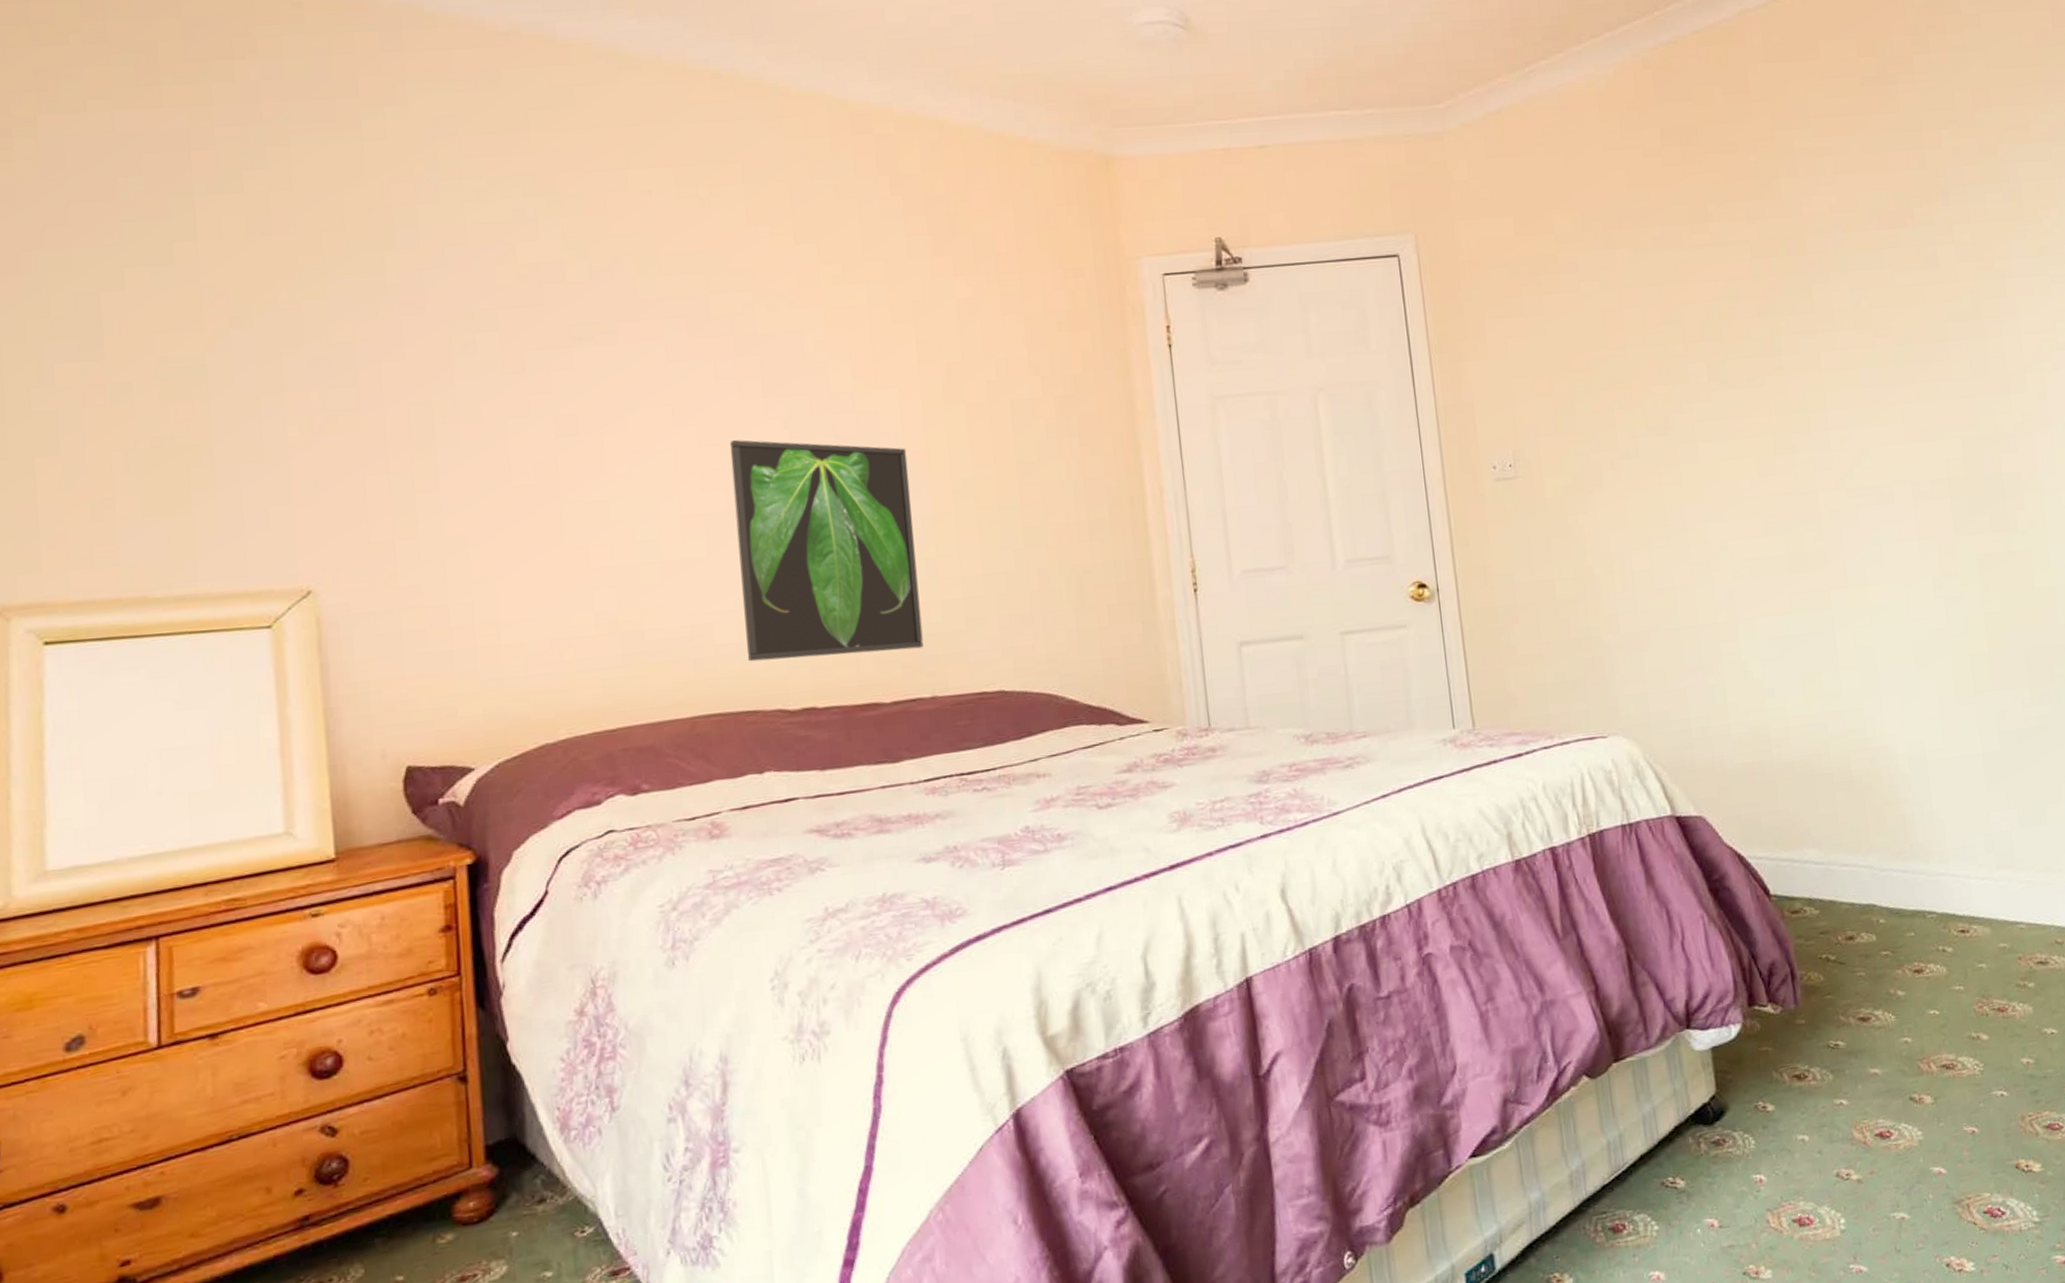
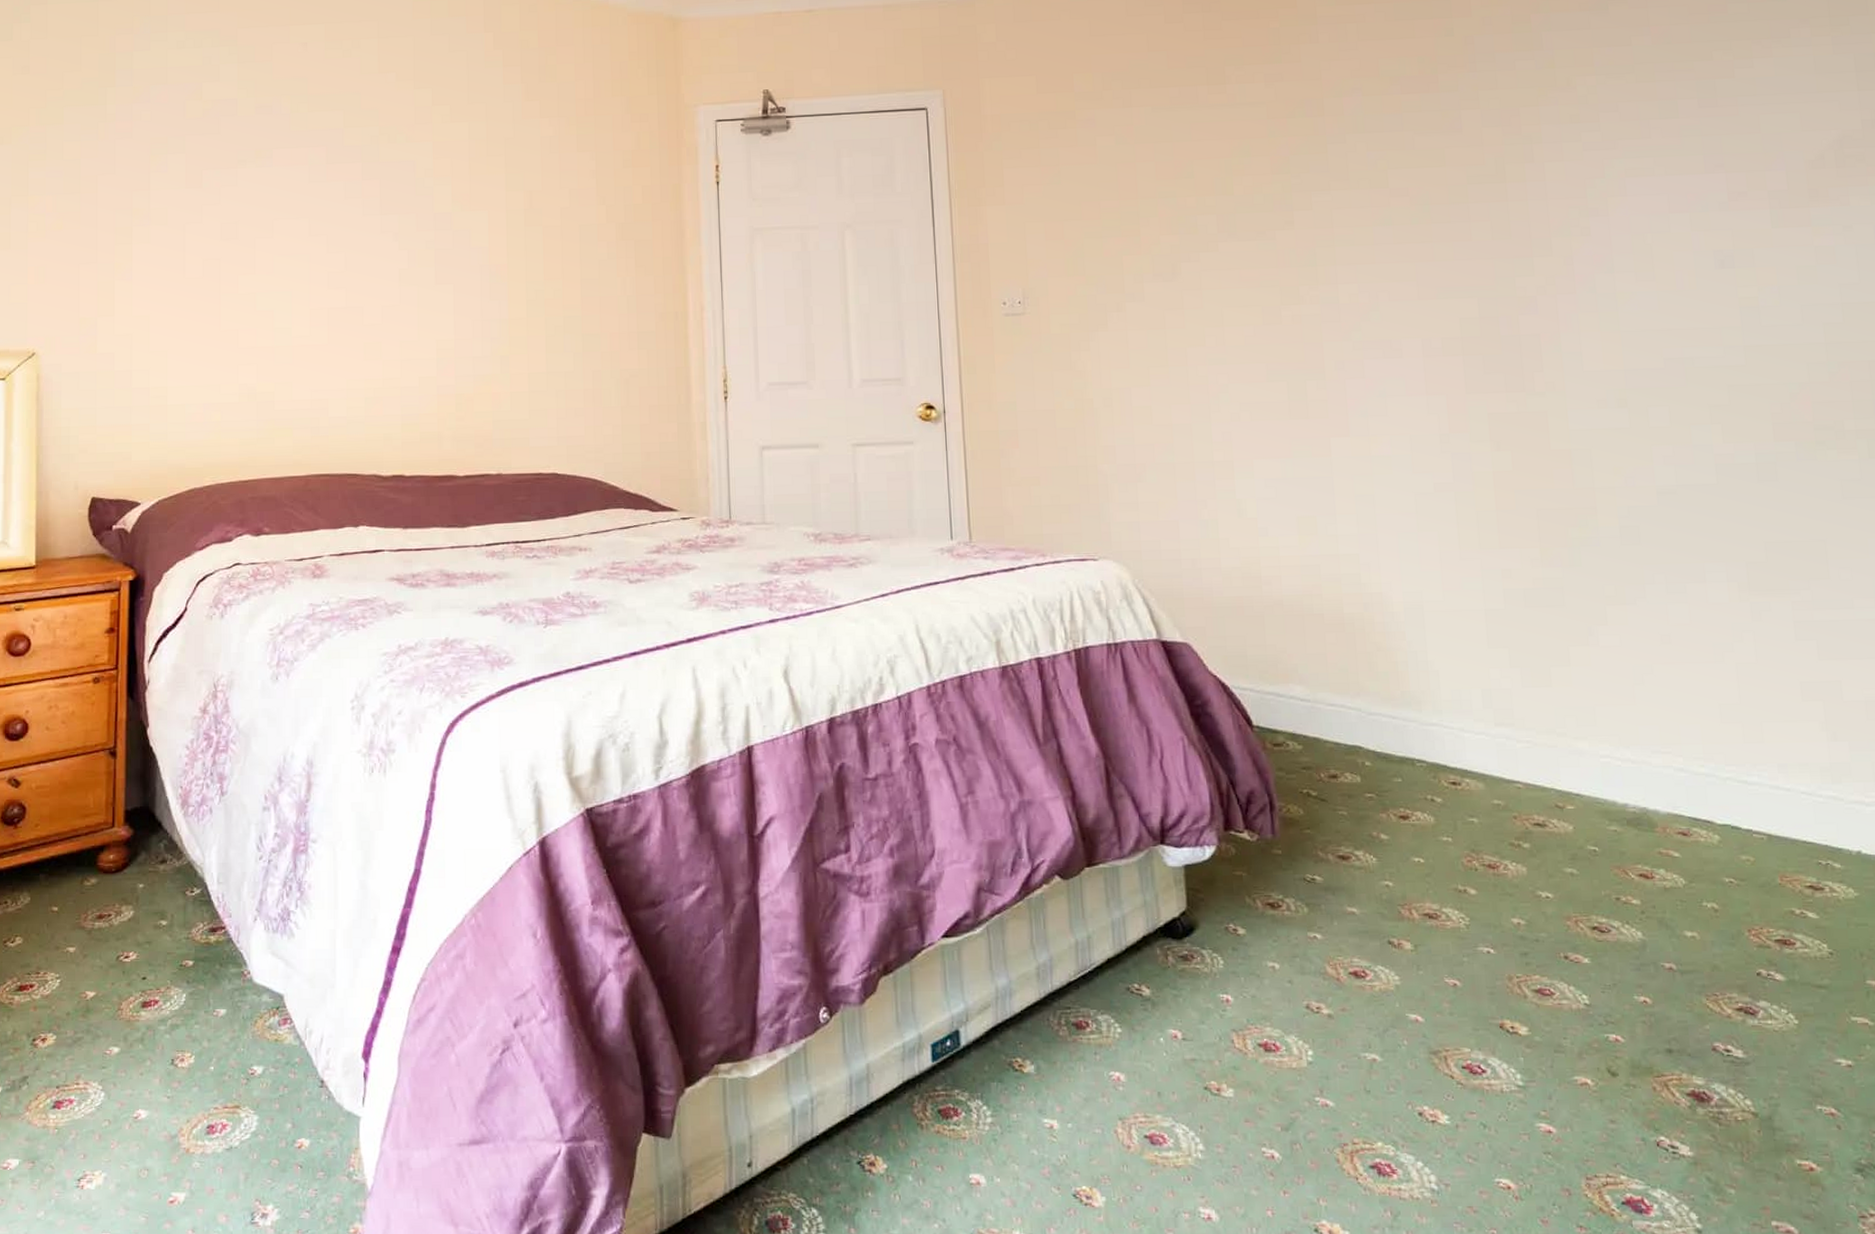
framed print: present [729,440,924,662] -> none [351,249,494,433]

